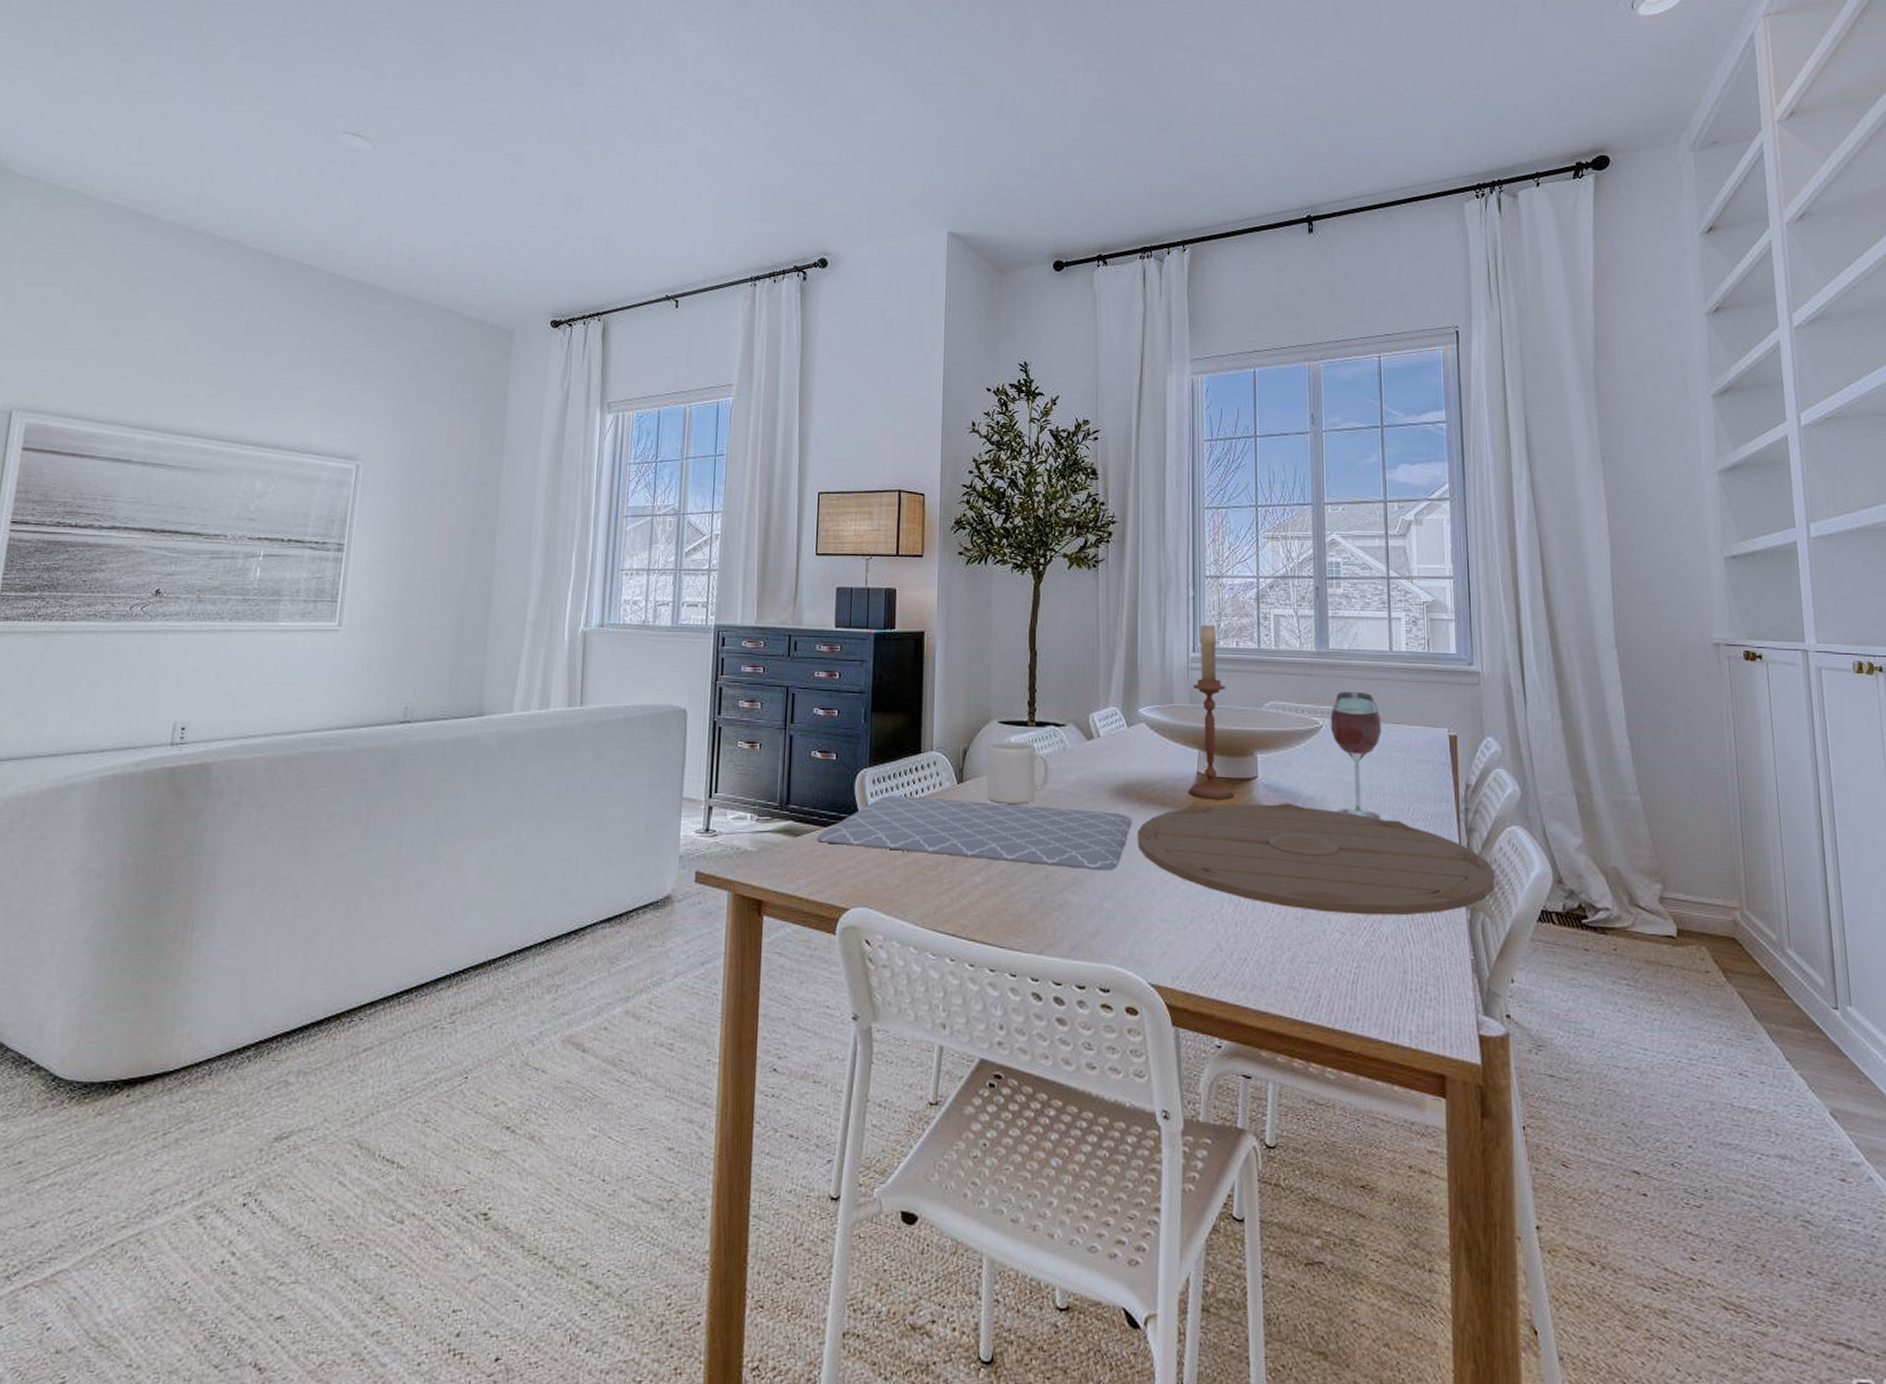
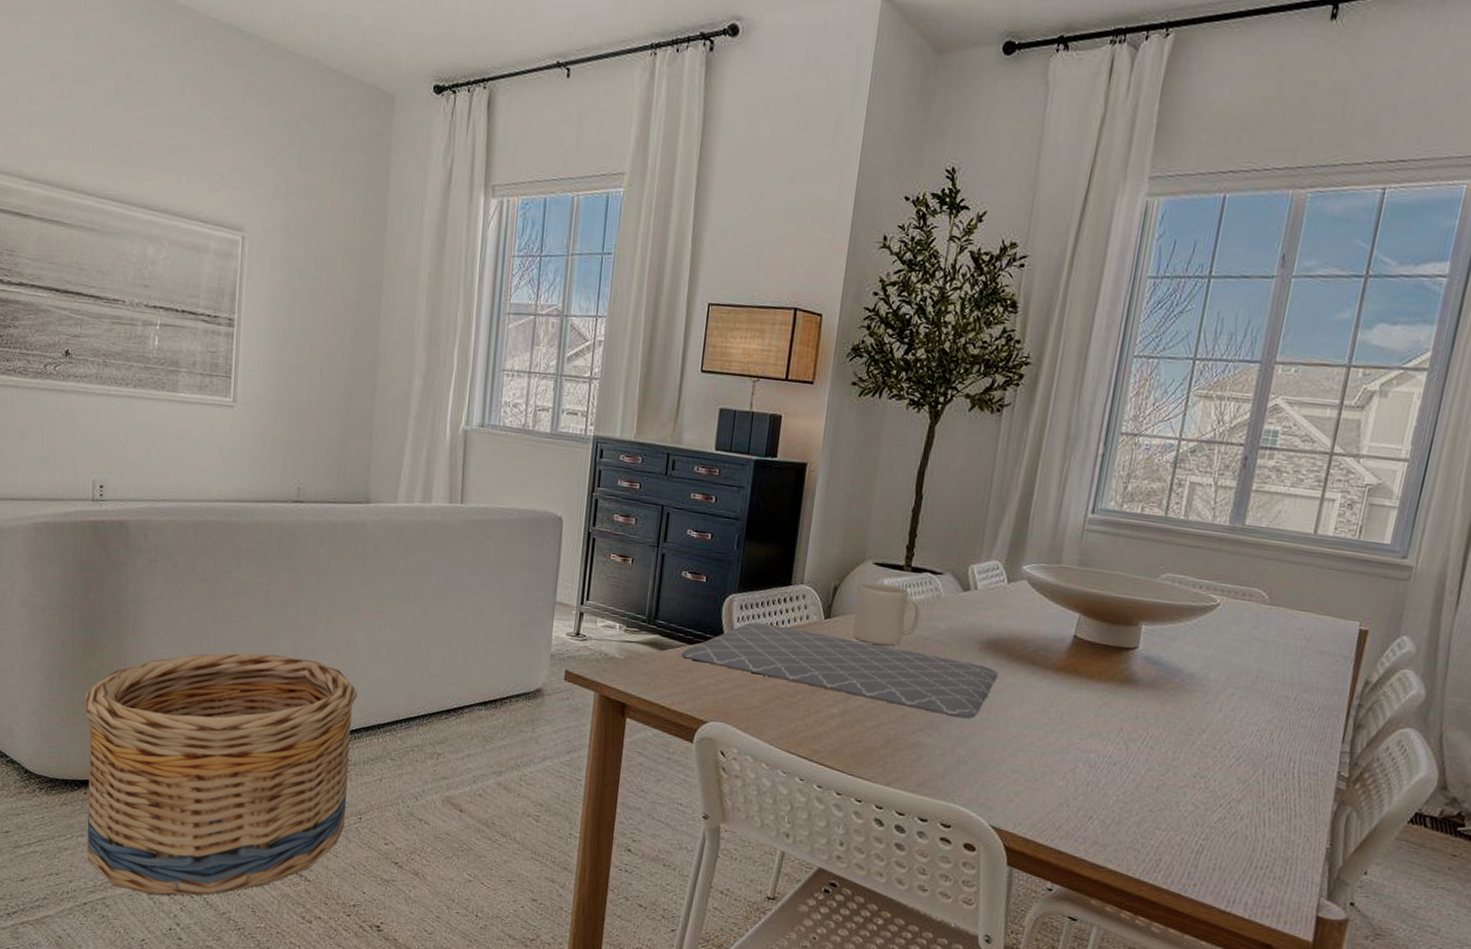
basket: none [122,893,465,1218] -> present [85,652,357,896]
placemat: present [1137,803,1496,916] -> none [1000,667,1375,801]
candlestick: present [1187,620,1235,800] -> none [1060,481,1122,667]
wineglass: present [1330,691,1382,820] -> none [1216,571,1287,705]

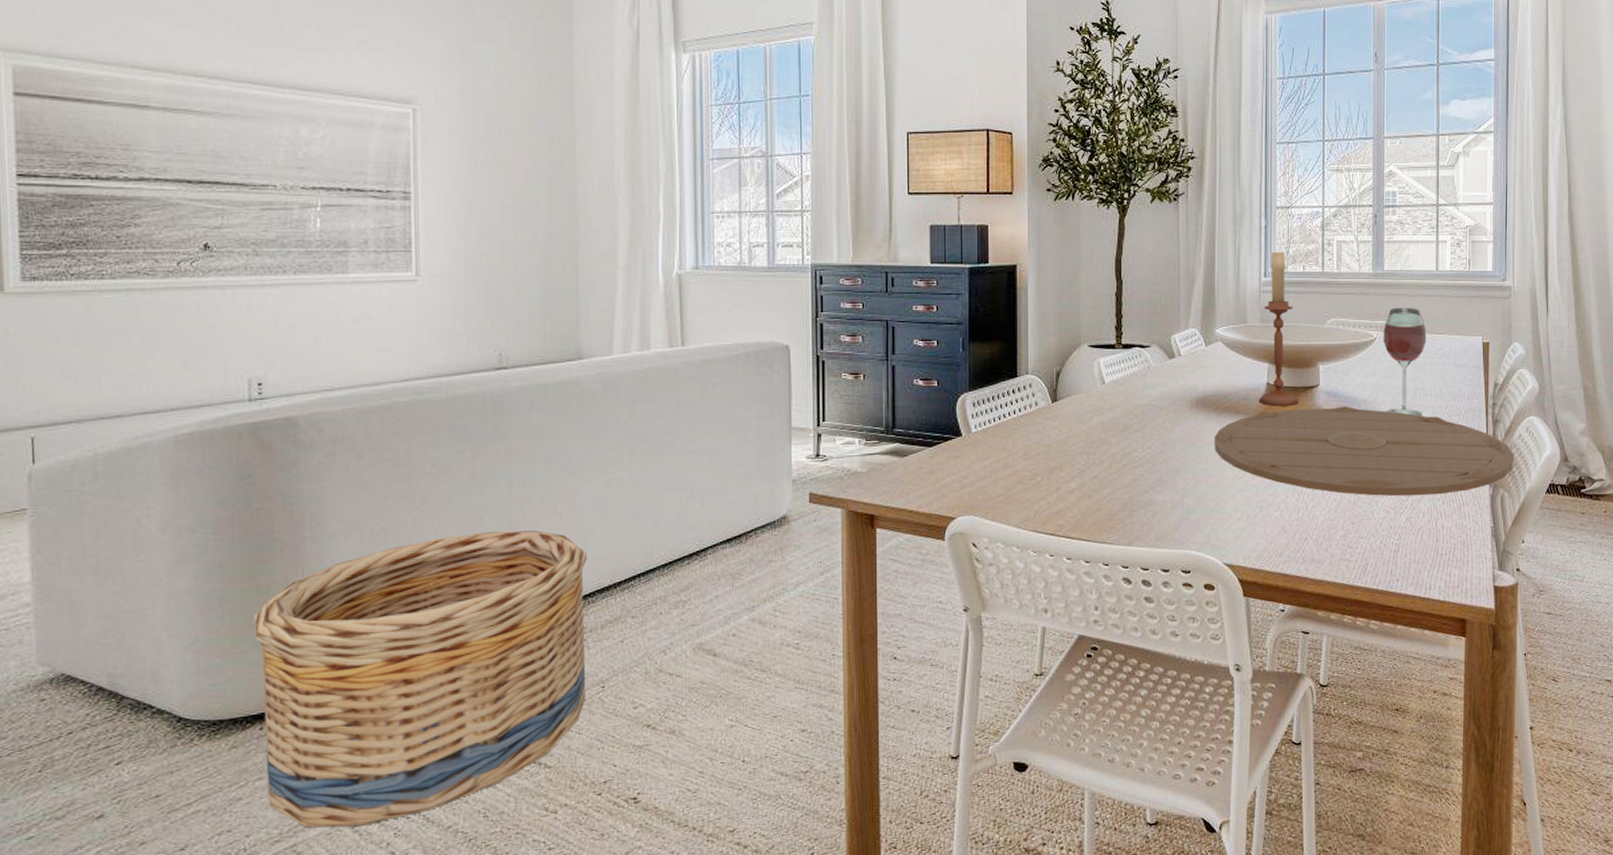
placemat: present [681,621,998,719] -> none [923,415,1210,472]
mug: present [852,582,921,646] -> none [1078,362,1136,418]
placemat: none [1000,667,1375,801] -> present [1214,406,1514,497]
candlestick: none [1060,481,1122,667] -> present [1258,247,1300,406]
wineglass: none [1216,571,1287,705] -> present [1383,307,1427,417]

